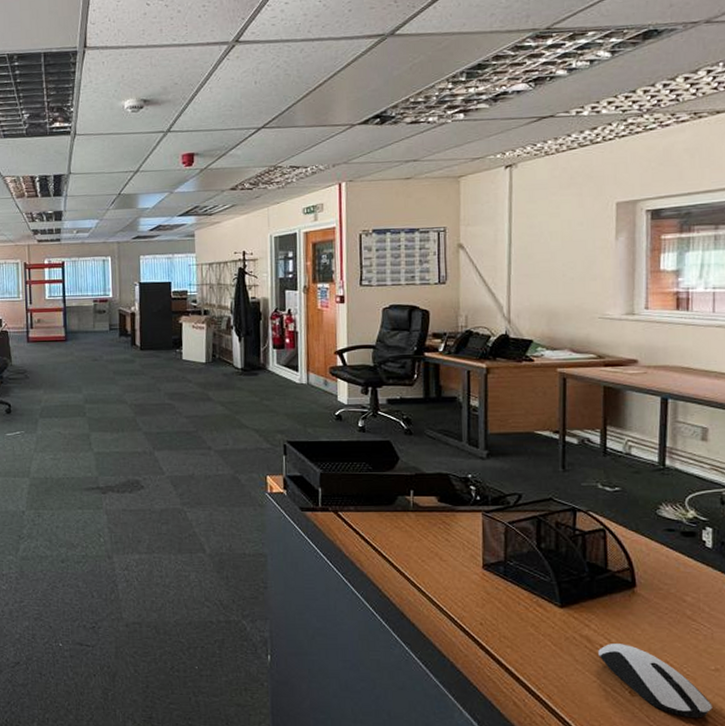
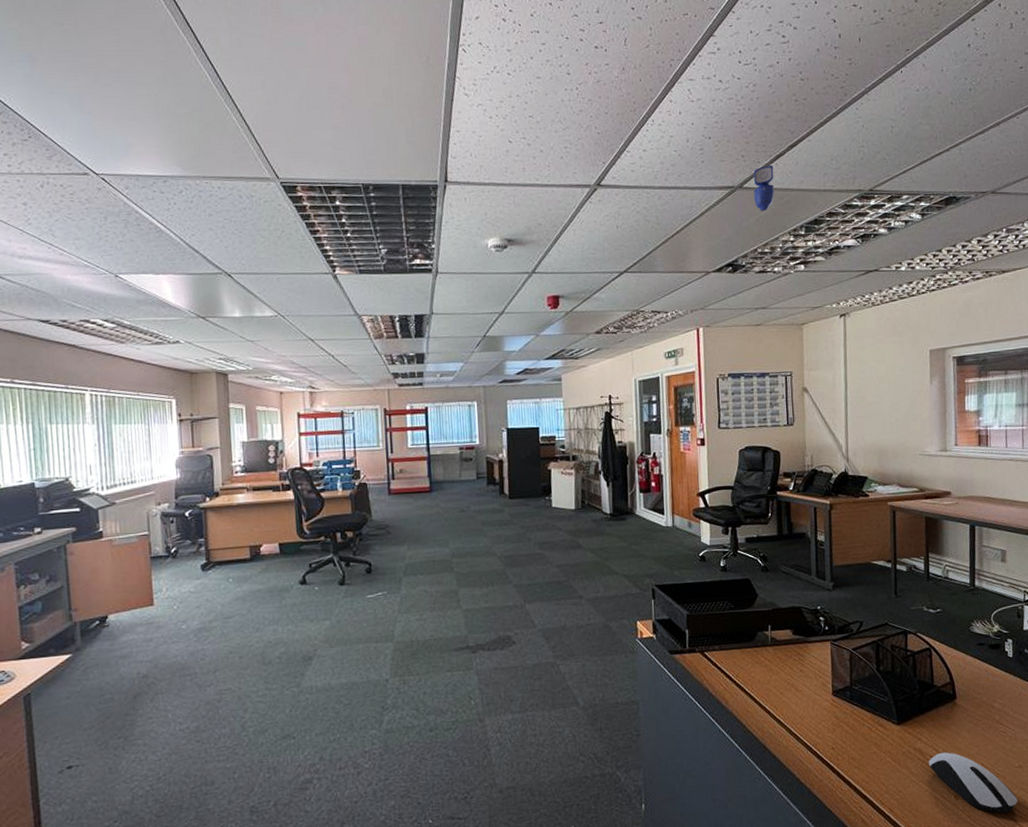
security camera: none [407,9,432,59] -> present [754,166,775,211]

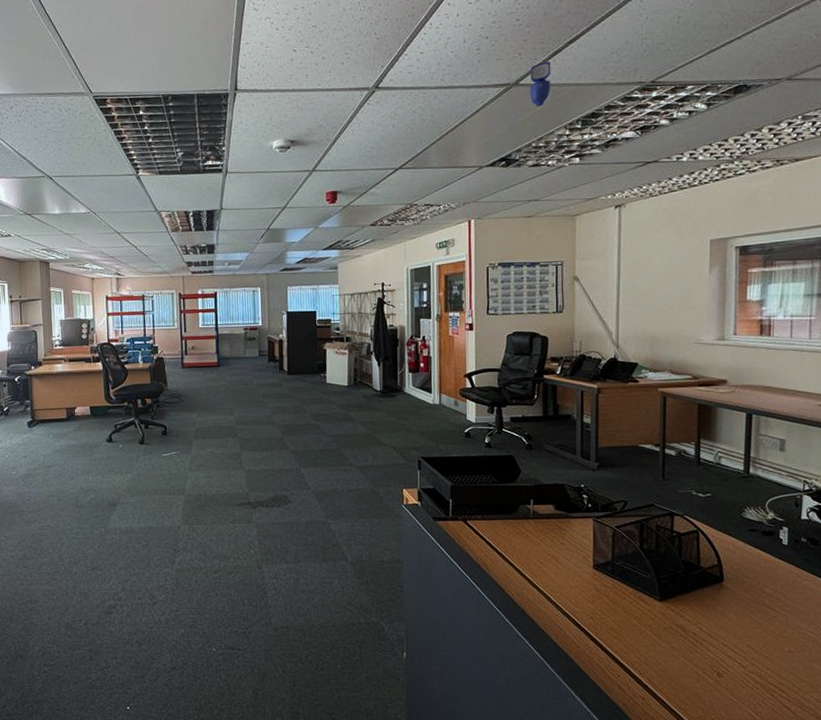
computer mouse: present [929,752,1018,813] -> none [691,631,786,695]

